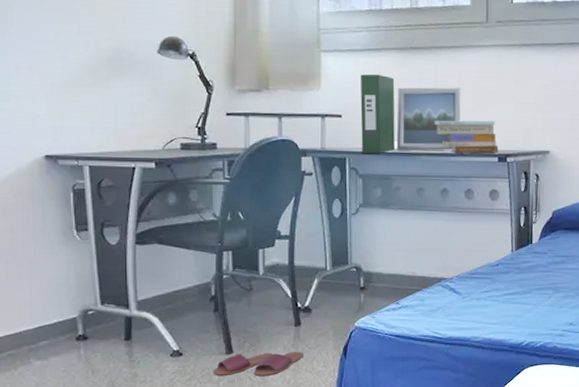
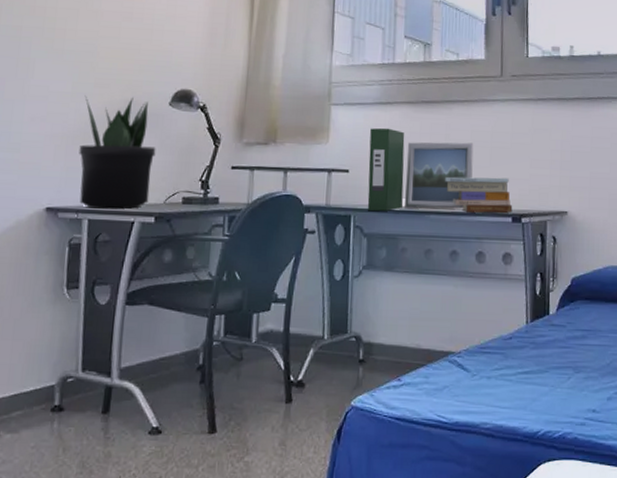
planter: none [69,44,149,156] -> present [79,95,156,209]
slippers: present [214,352,303,376] -> none [193,433,293,461]

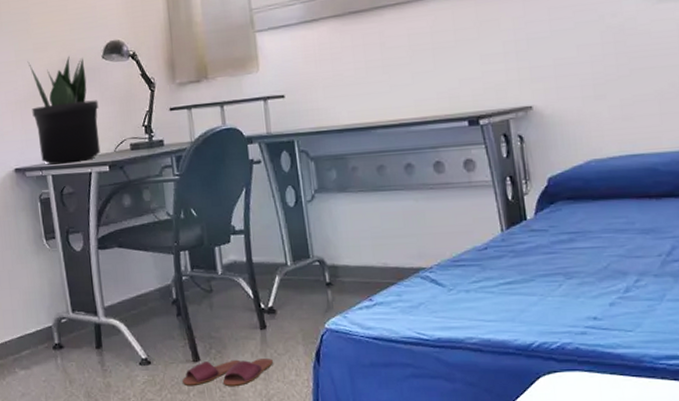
slippers: none [193,433,293,461] -> present [182,358,273,386]
binder: present [367,128,405,212] -> none [300,46,346,134]
picture frame: present [405,142,474,209] -> none [340,47,417,126]
books: present [445,176,513,213] -> none [387,79,468,122]

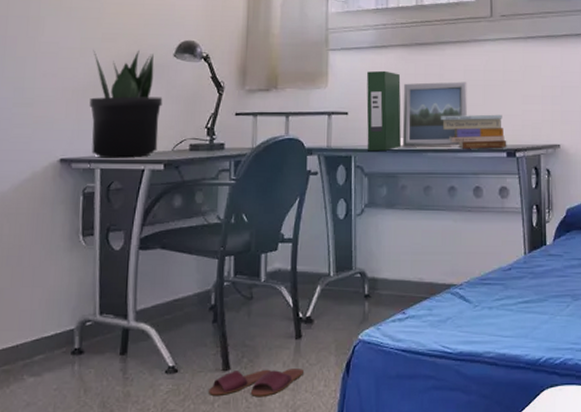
binder: none [300,46,346,134] -> present [366,70,401,152]
picture frame: none [340,47,417,126] -> present [402,81,467,147]
books: none [387,79,468,122] -> present [441,114,507,149]

